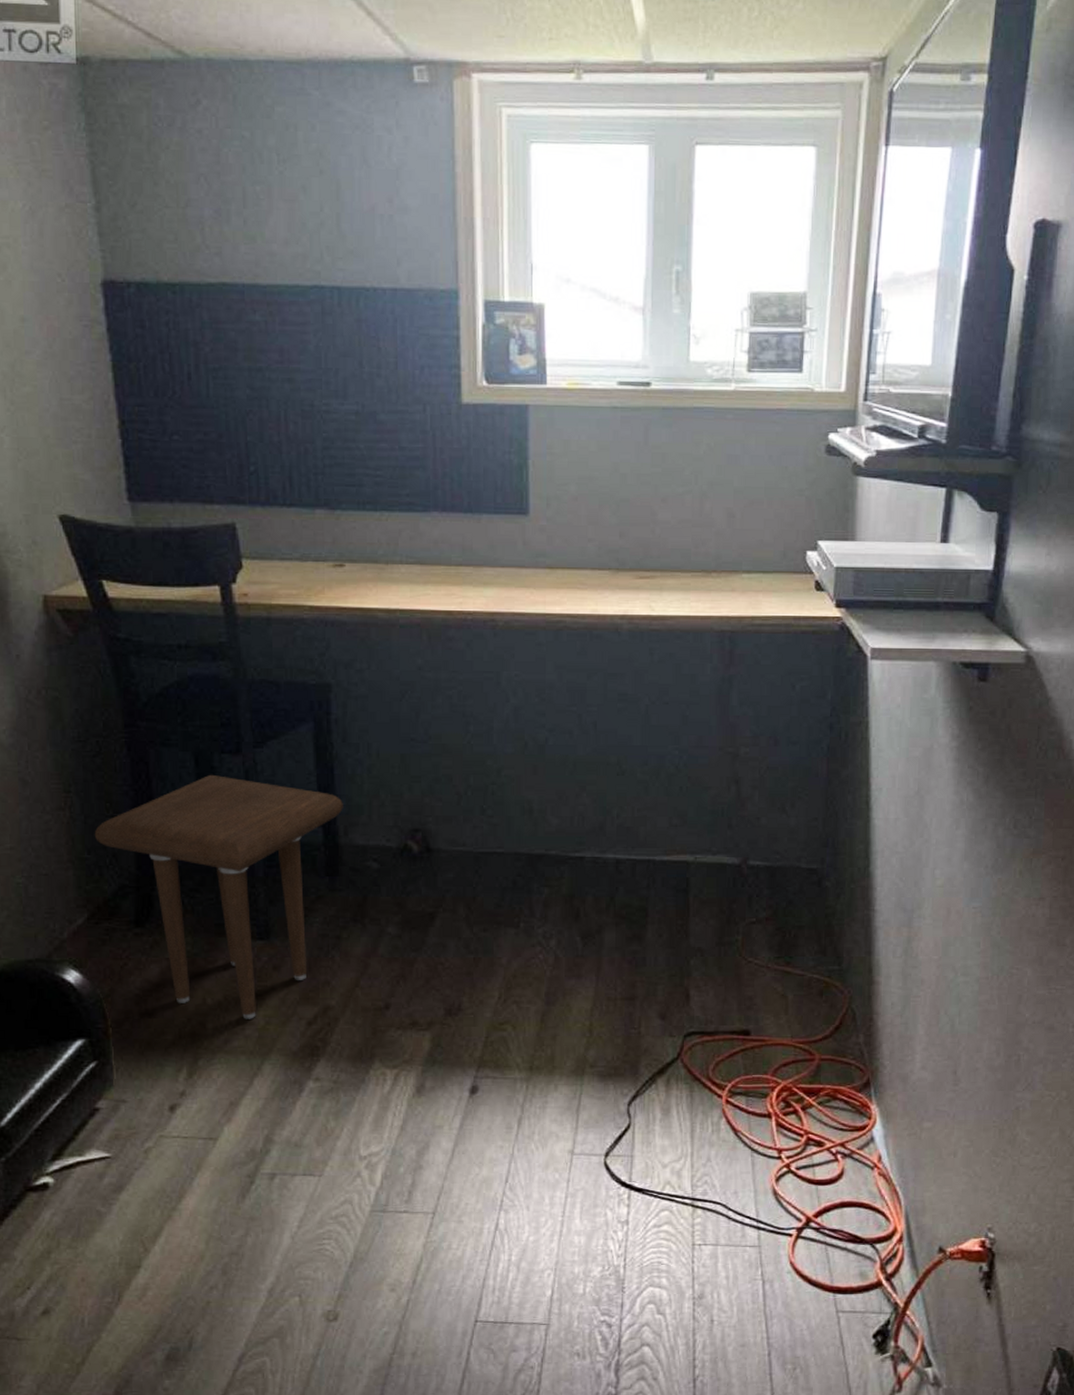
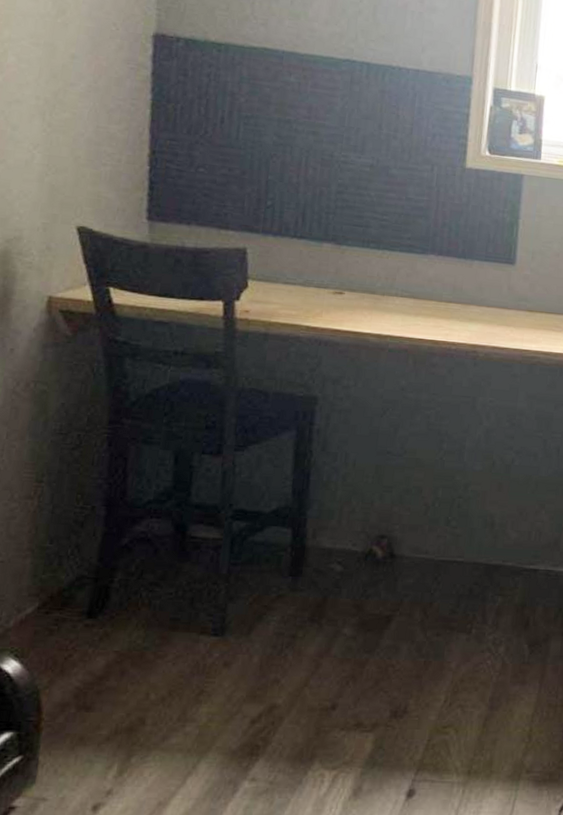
side table: present [94,774,343,1019] -> none [59,473,315,716]

